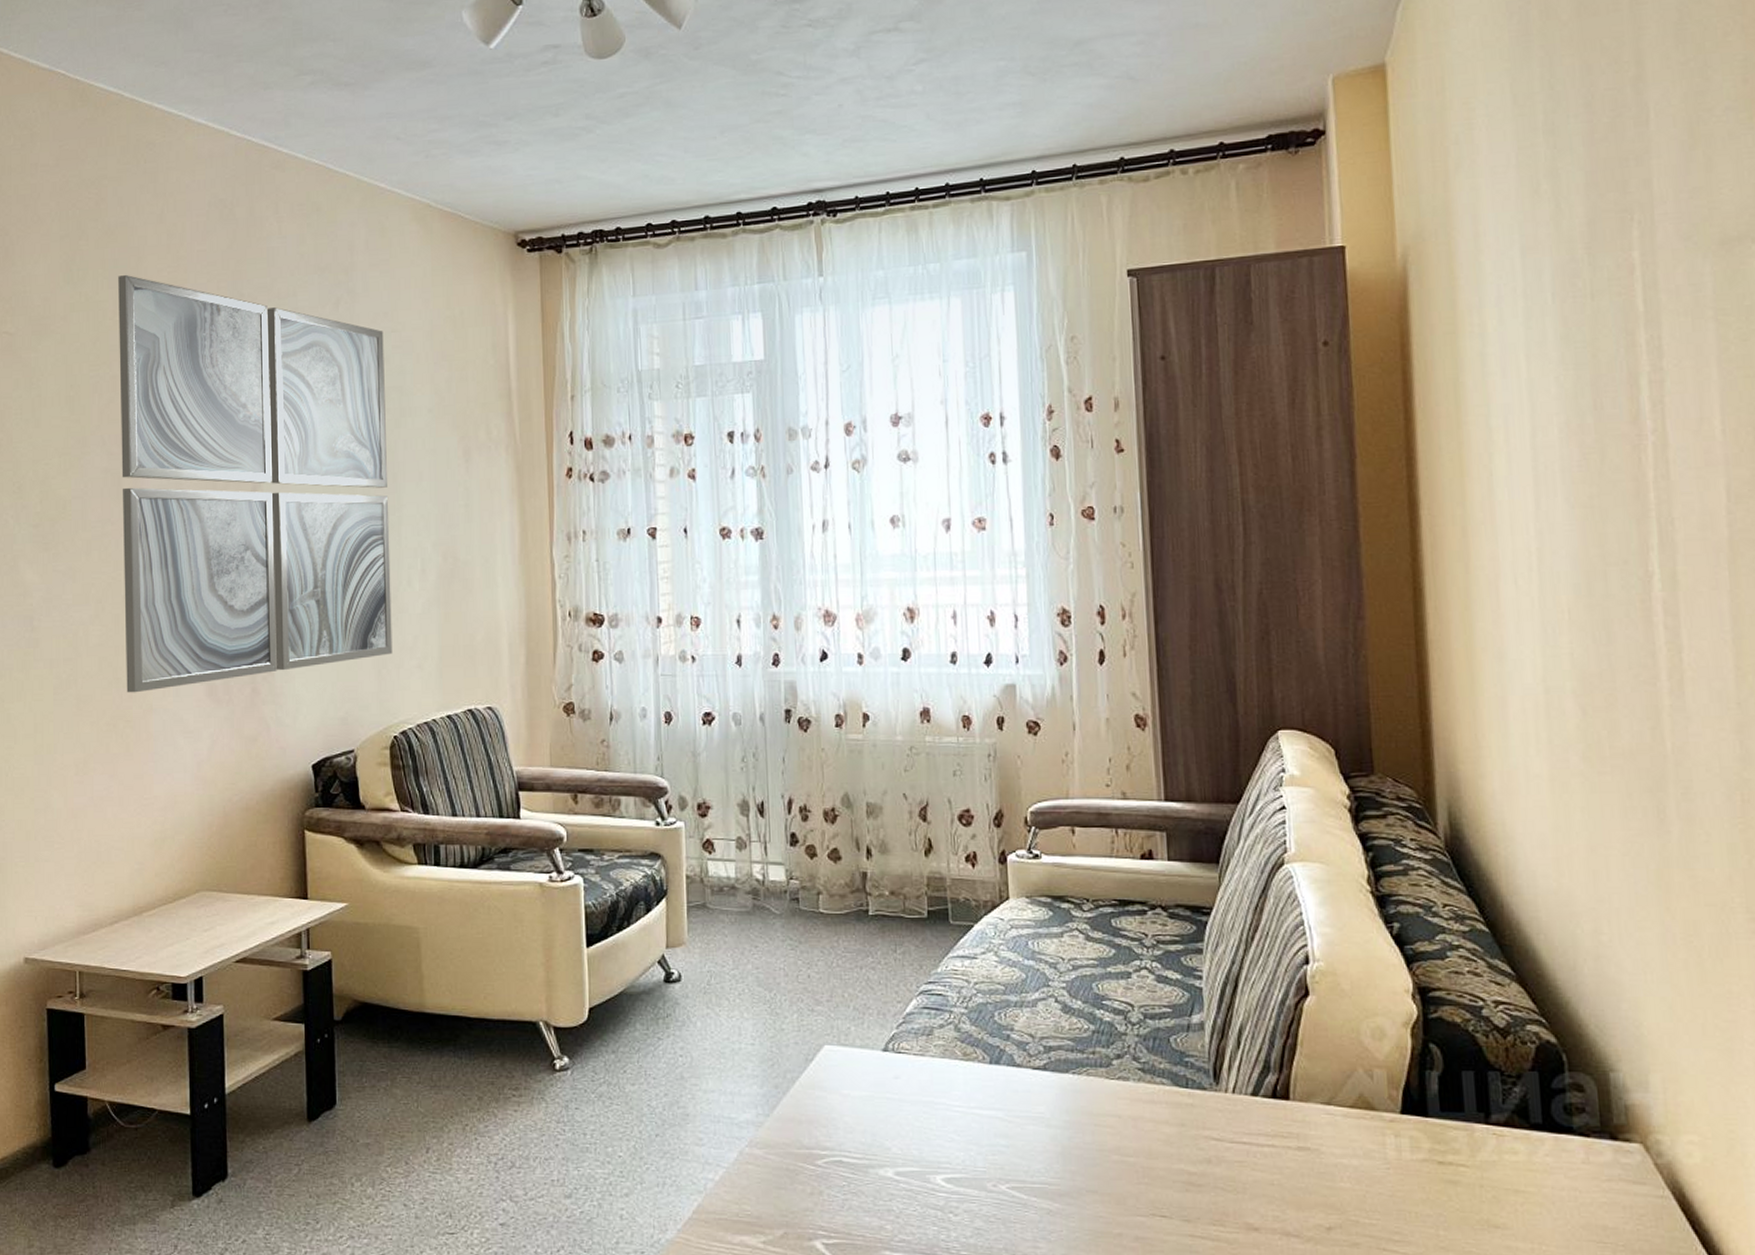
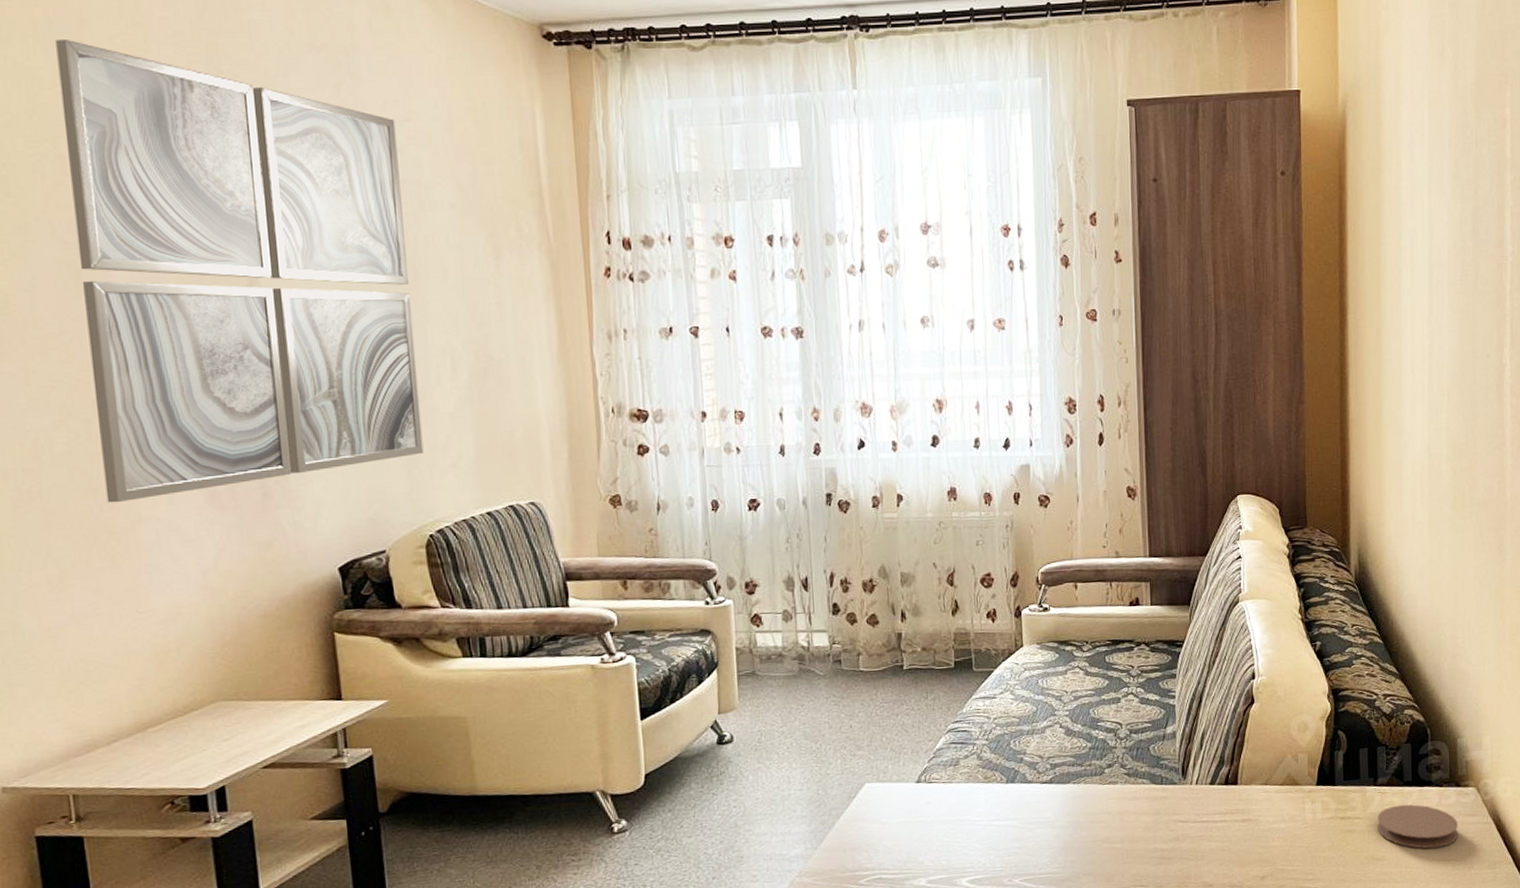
coaster: none [1492,1155,1618,1223] -> present [1377,804,1458,849]

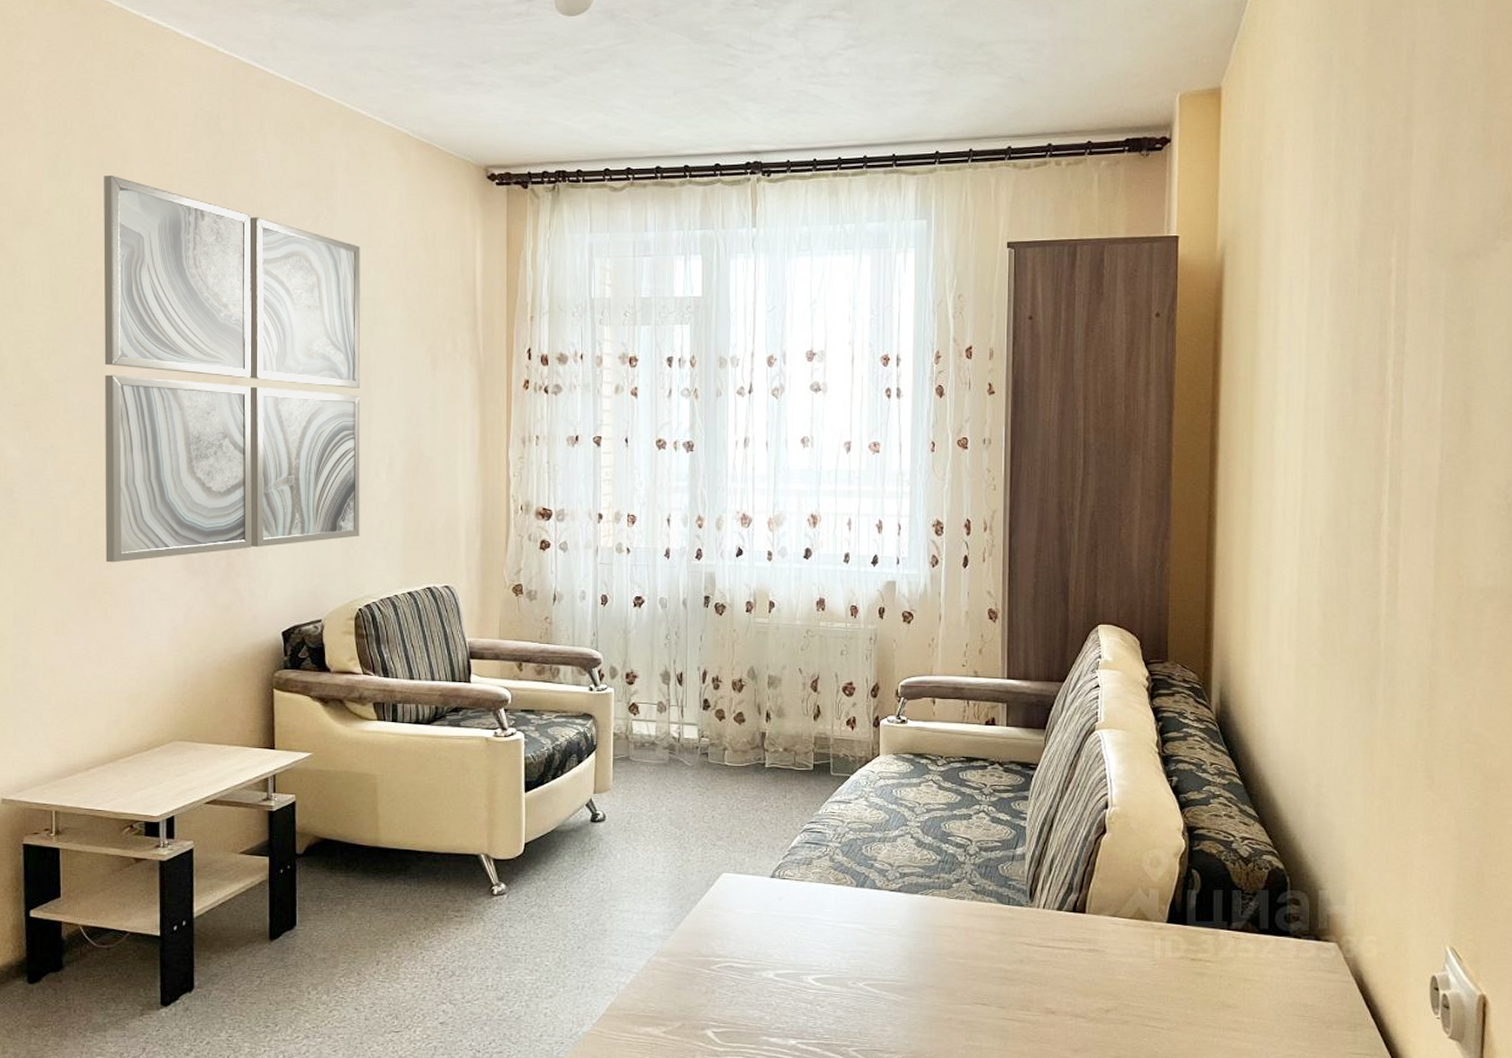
coaster: present [1377,804,1458,849] -> none [1230,952,1317,1002]

